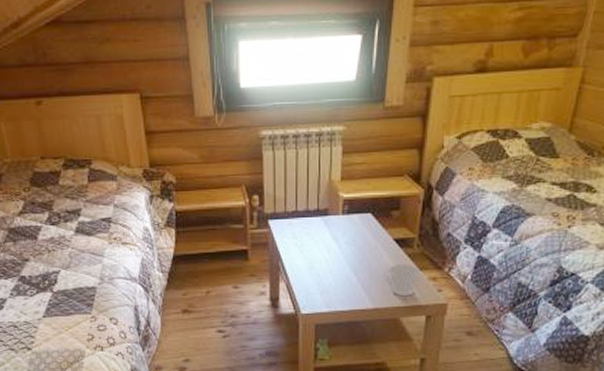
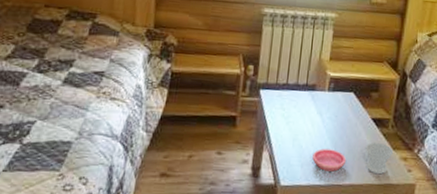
saucer: none [332,275,369,297] -> present [312,149,347,172]

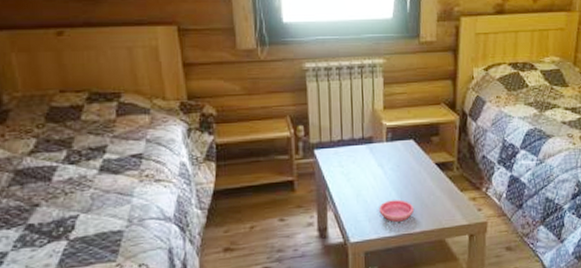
cup: present [366,143,393,174] -> none [433,187,461,217]

